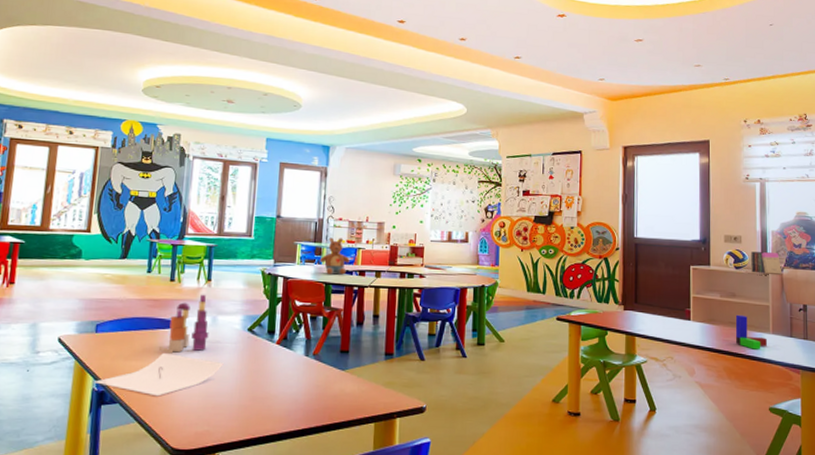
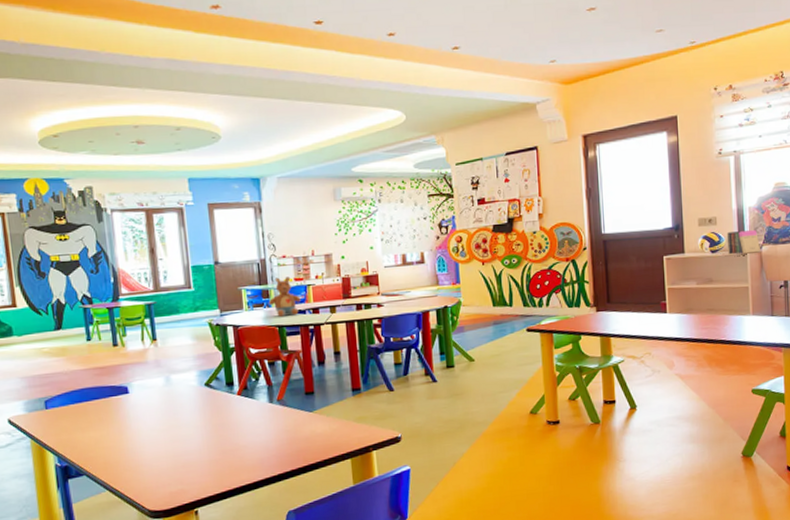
paper sheet: present [93,353,224,397] -> none [54,419,186,464]
toy blocks: present [158,294,209,354] -> none [115,354,165,420]
toy blocks: present [735,314,767,350] -> none [713,300,747,334]

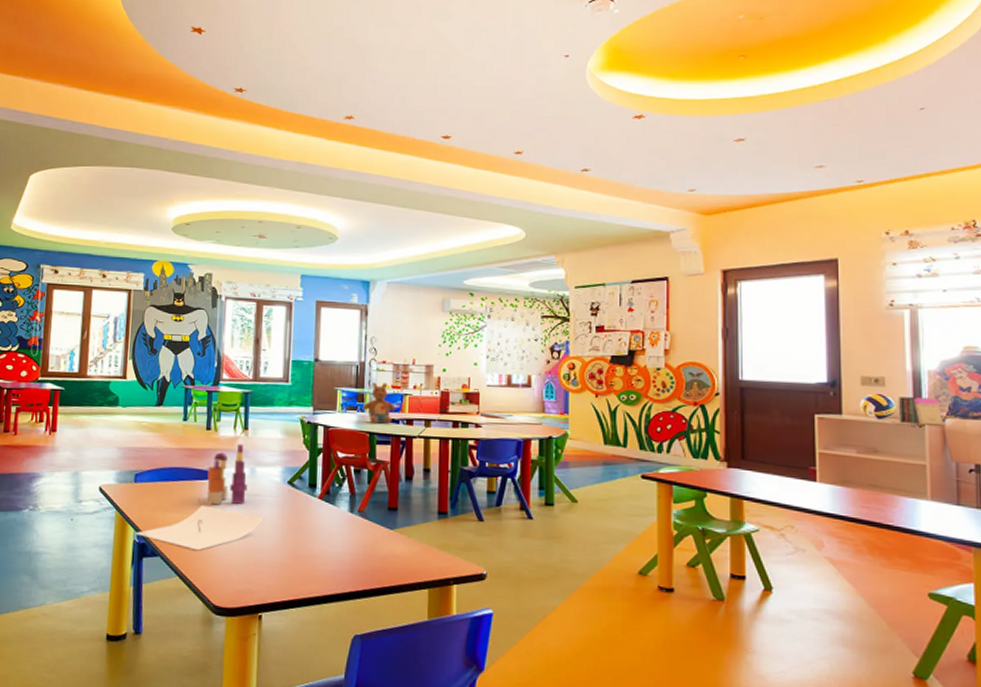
paper sheet: none [54,419,186,464] -> present [134,506,264,551]
toy blocks: none [115,354,165,420] -> present [197,443,248,506]

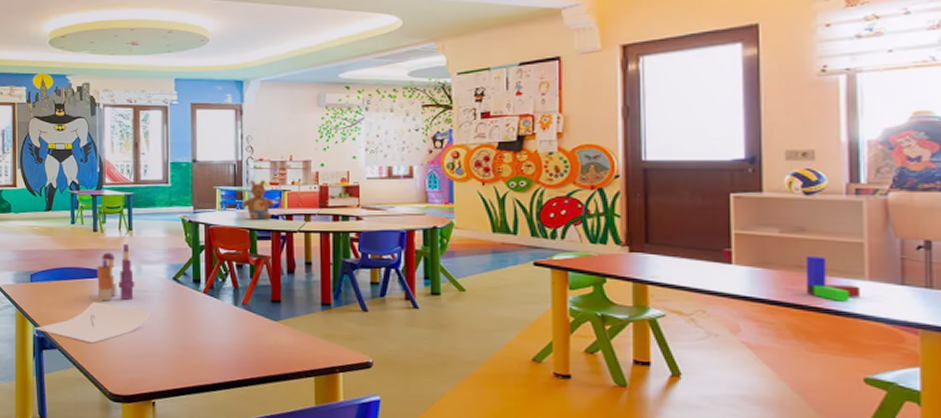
toy blocks: none [878,475,923,520] -> present [805,255,860,302]
books: present [898,397,944,426] -> none [830,170,887,200]

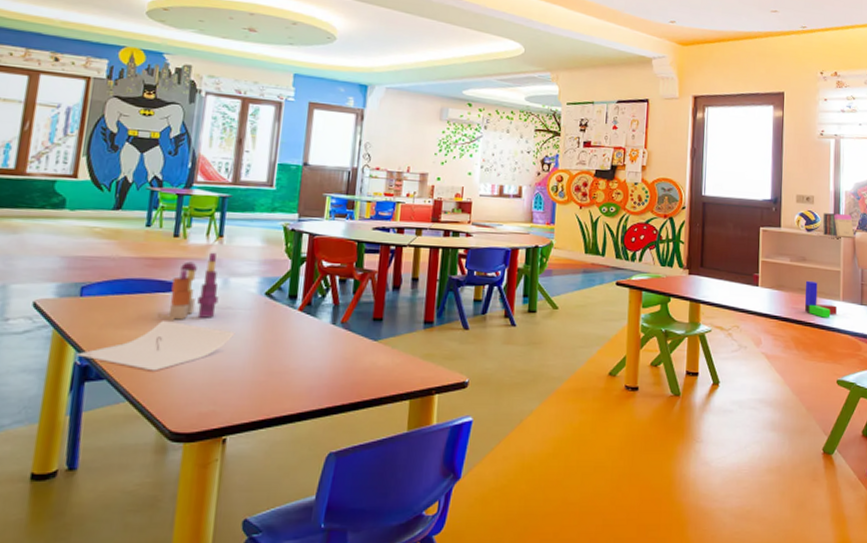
stuffed toy: present [241,180,275,221] -> none [352,189,387,233]
books: none [830,170,887,200] -> present [822,213,855,238]

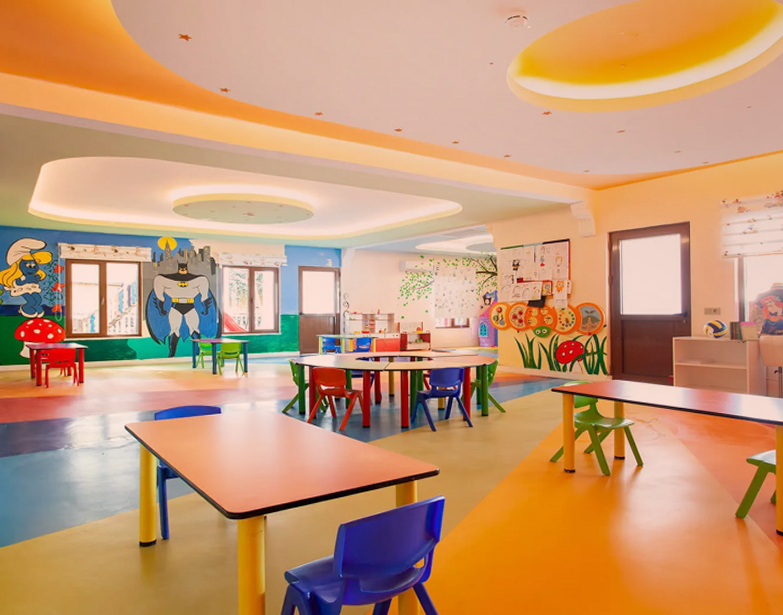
paper sheet: present [75,321,235,371] -> none [157,435,264,471]
toy blocks: present [156,252,219,321] -> none [208,384,250,435]
toy blocks: present [804,280,837,318] -> none [715,379,744,409]

